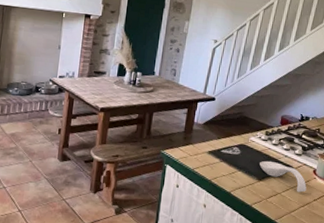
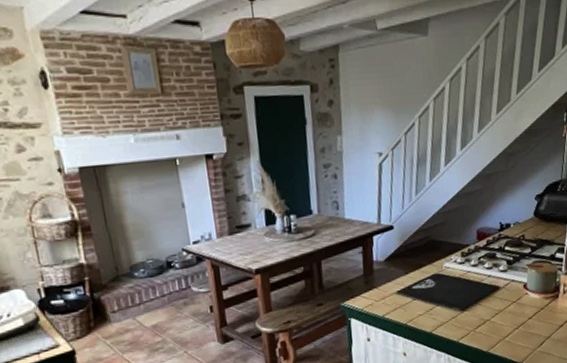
spoon rest: present [259,160,307,193] -> none [460,285,519,314]

